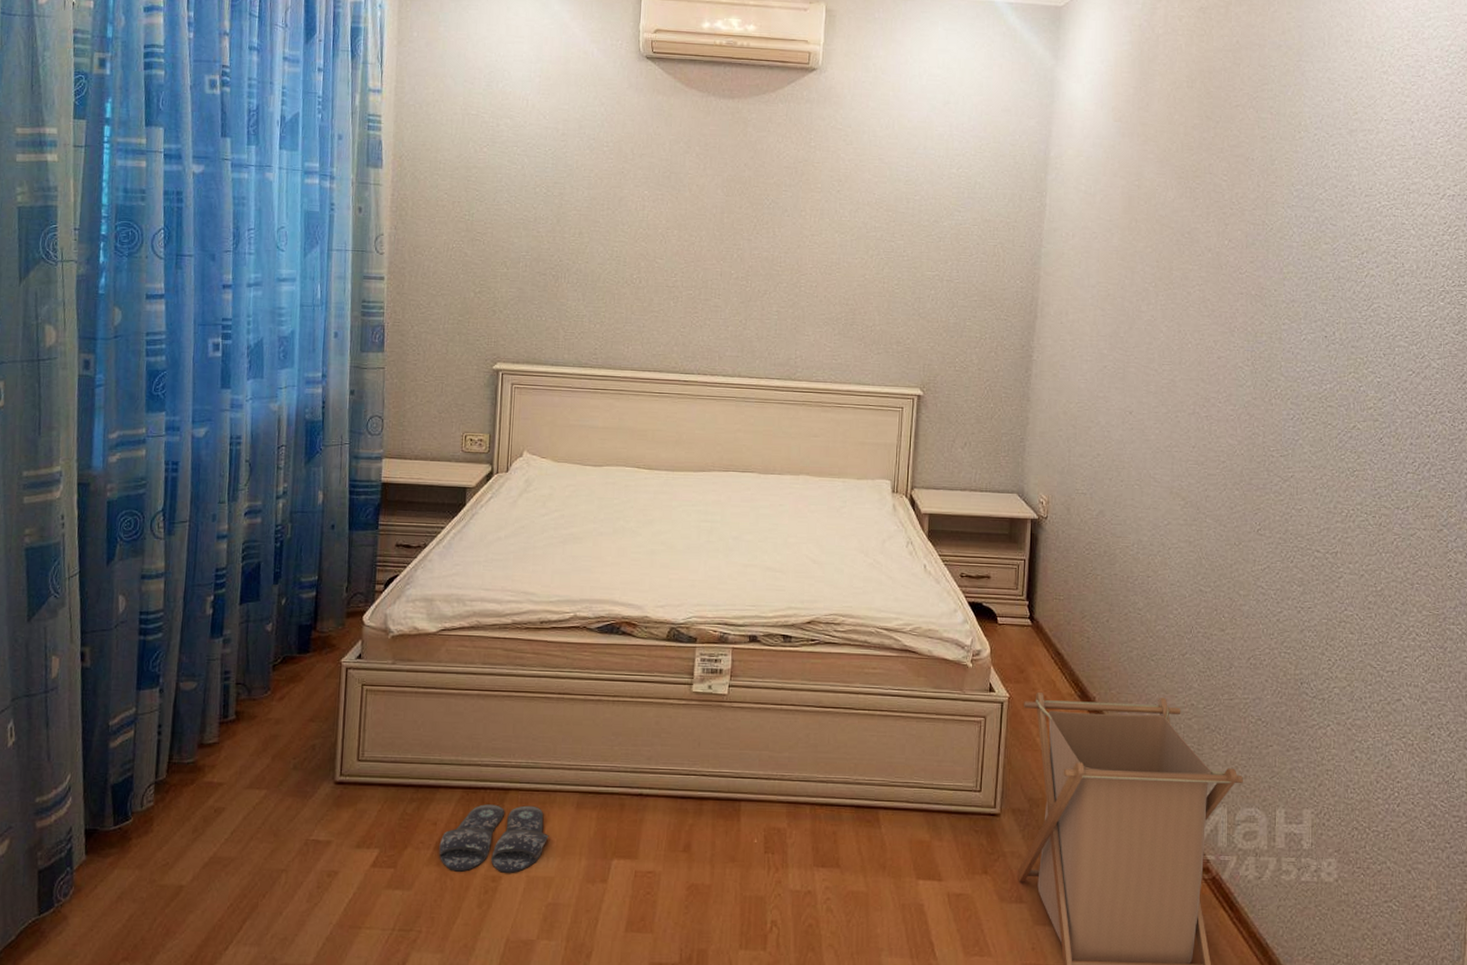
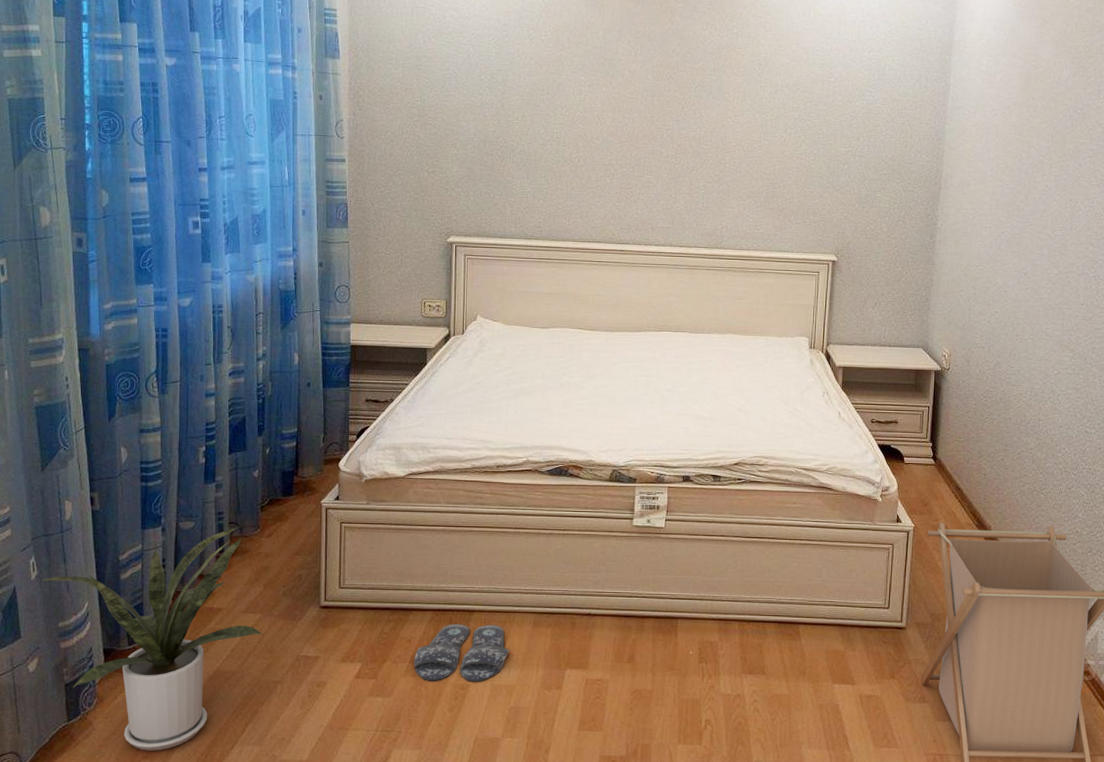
house plant: none [15,688,269,951] -> present [38,527,264,751]

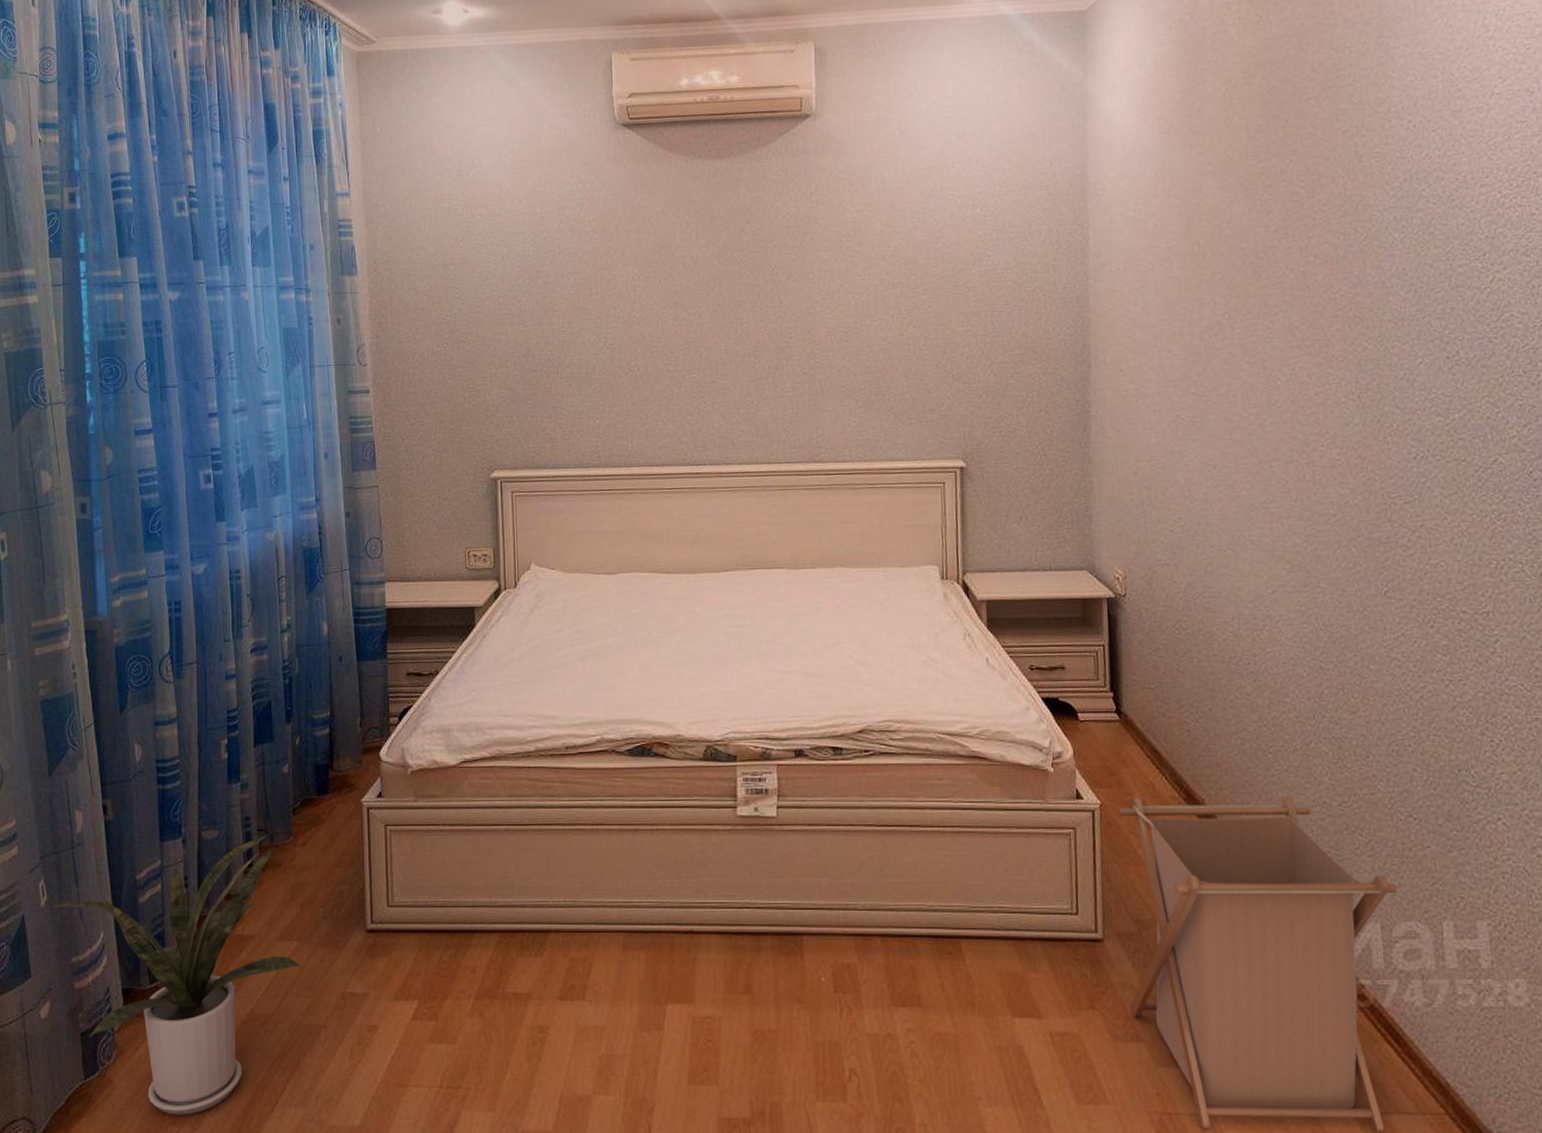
slippers: present [414,624,510,682] -> none [480,948,596,1023]

